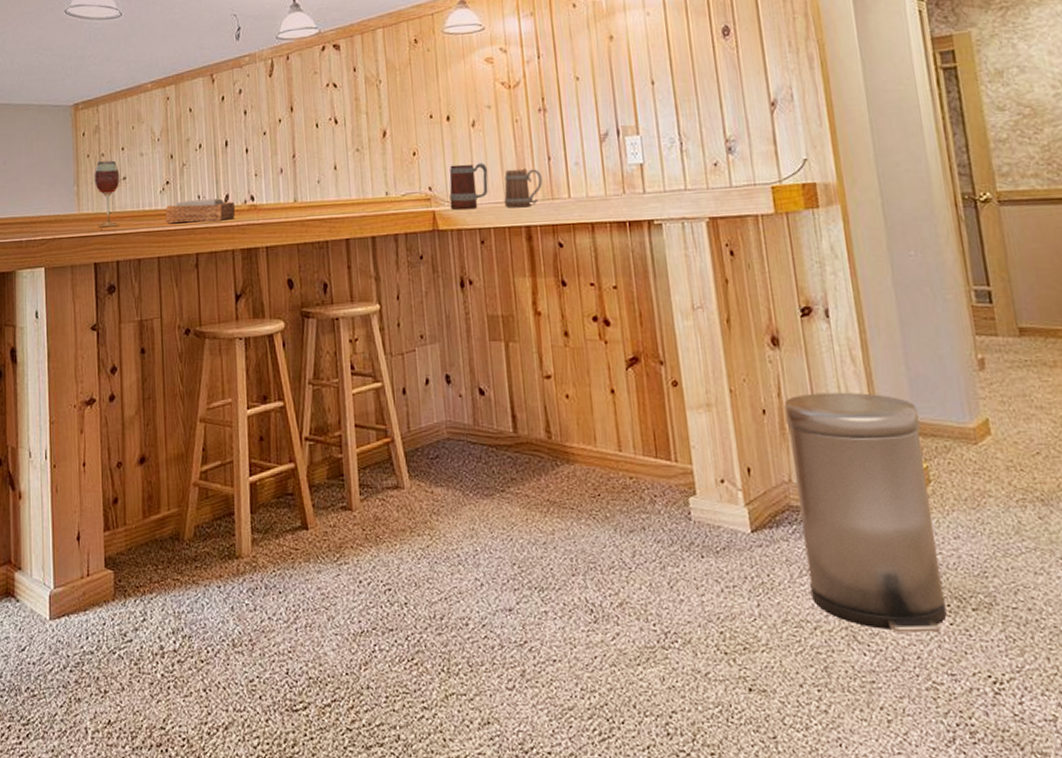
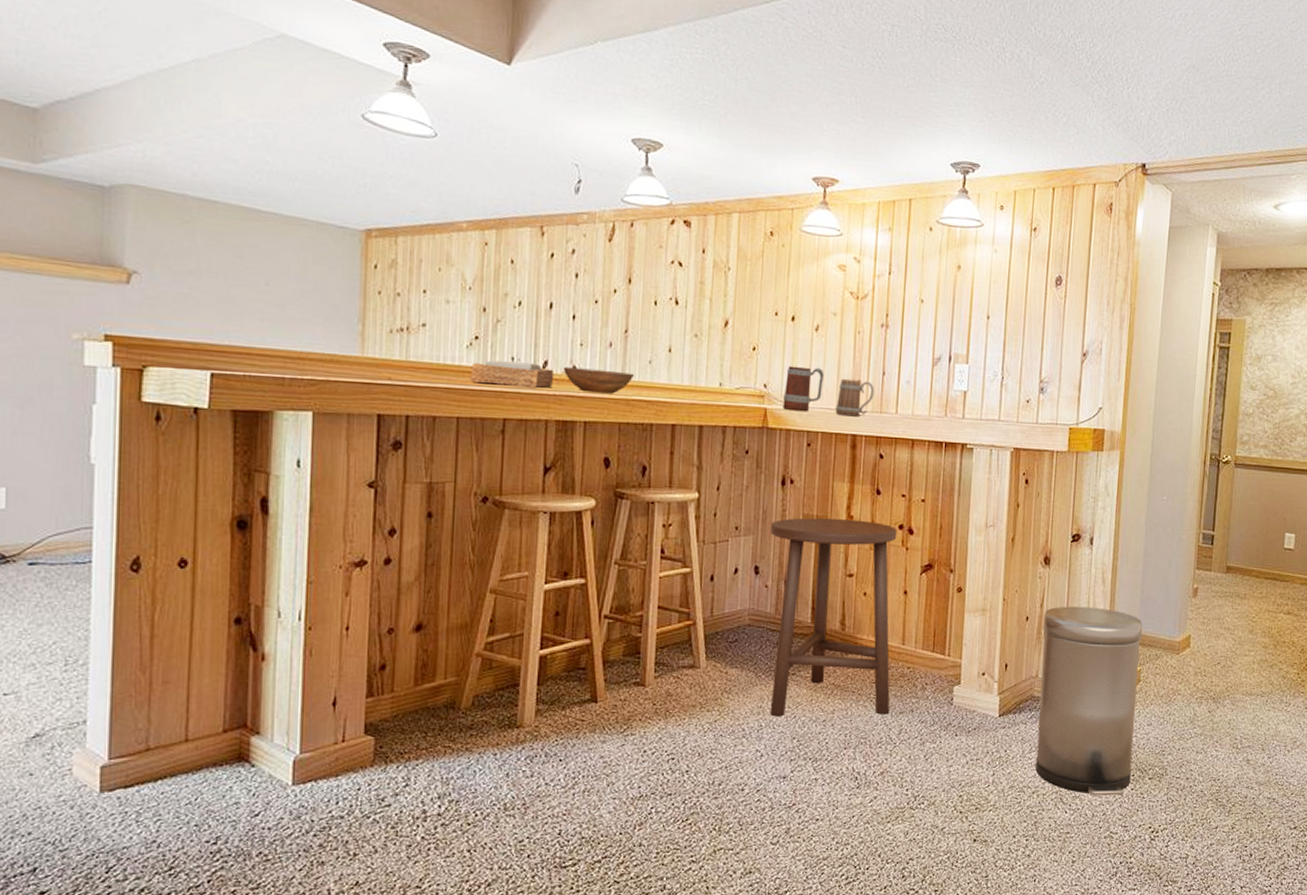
wineglass: present [94,160,120,228] -> none [385,301,419,378]
bowl: none [242,195,306,219] -> present [563,367,635,394]
bar stool: none [455,315,618,540] -> present [770,518,897,717]

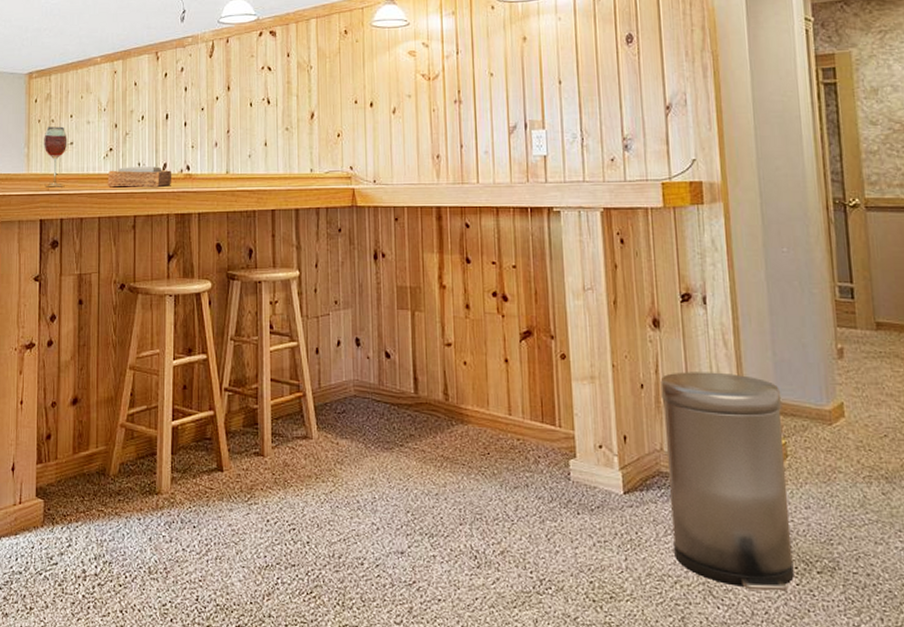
wineglass: none [385,301,419,378] -> present [44,126,68,188]
bowl: present [563,367,635,394] -> none [179,166,238,187]
bar stool: present [770,518,897,717] -> none [367,289,504,489]
beer mug: present [783,366,825,412] -> none [369,147,405,189]
beer mug: present [835,378,874,417] -> none [418,154,454,190]

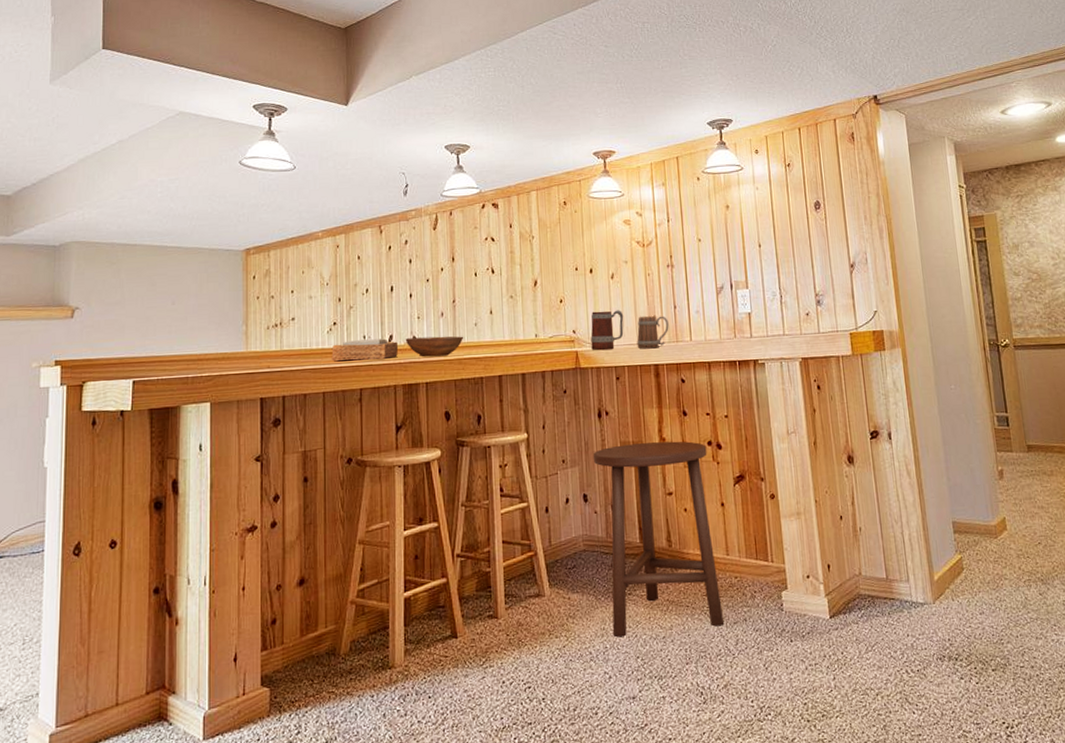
wineglass: present [44,126,68,188] -> none [263,302,289,365]
bowl: none [179,166,238,187] -> present [405,336,464,357]
bar stool: none [367,289,504,489] -> present [593,441,725,638]
beer mug: none [369,147,405,189] -> present [590,310,624,351]
beer mug: none [418,154,454,190] -> present [637,316,669,349]
pedal bin: present [660,372,794,591] -> none [856,499,974,693]

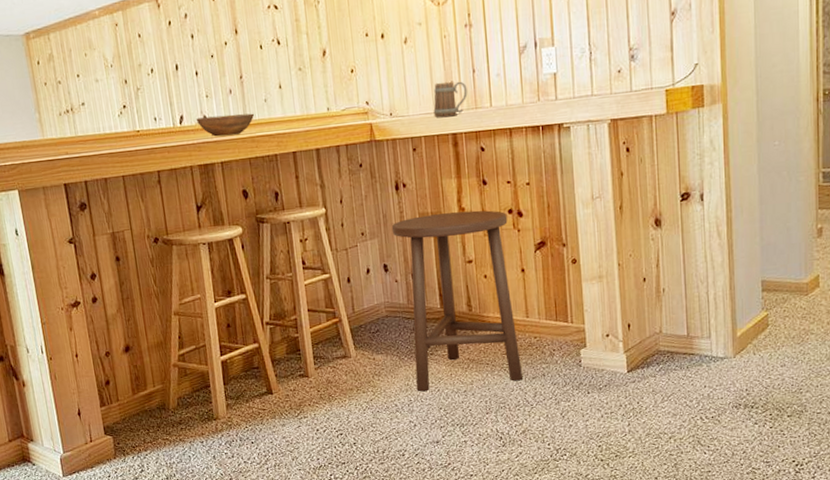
napkin holder: present [331,338,399,362] -> none [125,119,191,145]
beer mug: present [590,310,624,351] -> none [384,77,419,123]

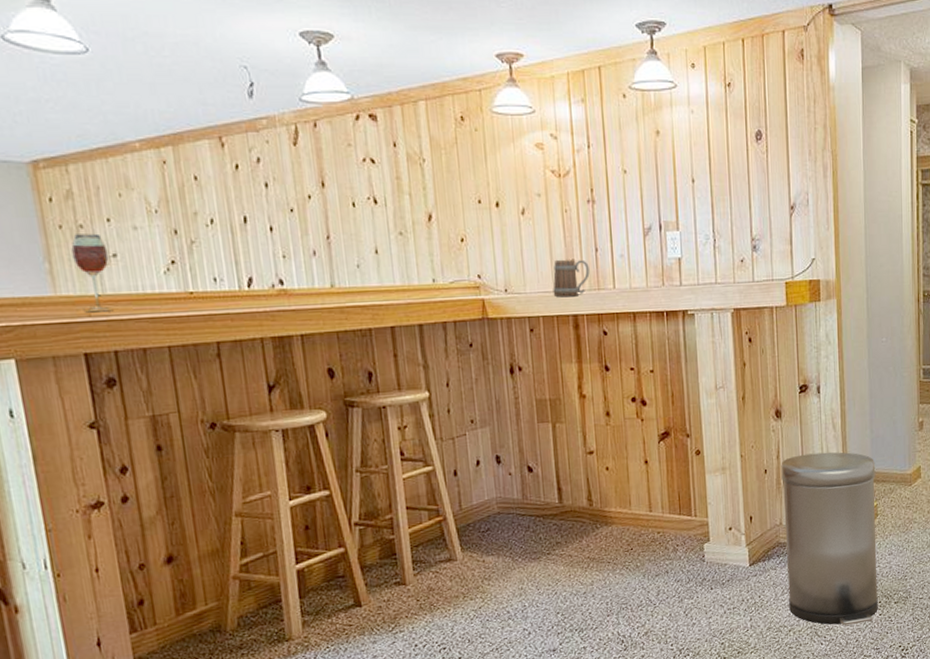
wineglass: none [53,87,84,152] -> present [71,233,114,313]
bowl: present [196,113,255,137] -> none [269,279,345,305]
bar stool: present [391,210,523,392] -> none [505,398,646,596]
pedal bin: none [661,260,769,436] -> present [781,452,878,626]

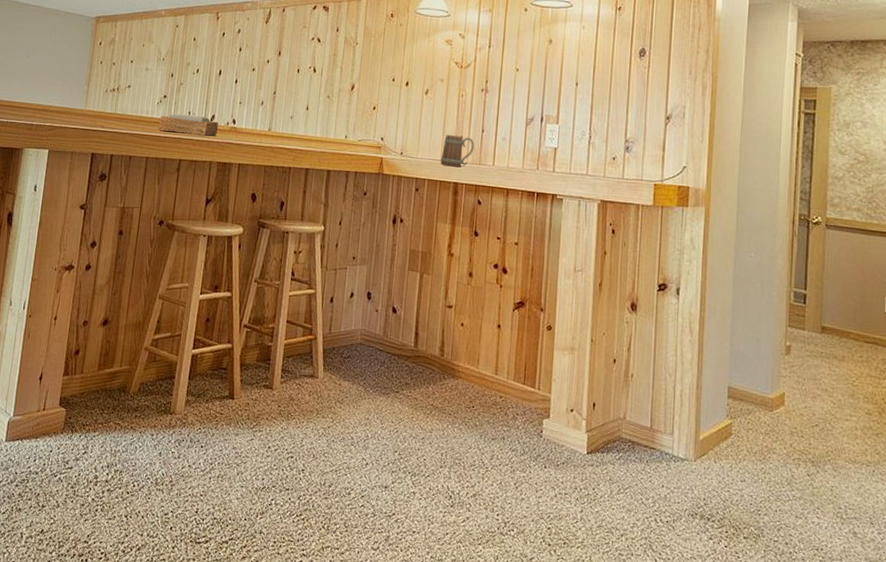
wineglass: present [71,233,114,313] -> none [99,69,126,126]
napkin holder: none [173,281,262,309] -> present [158,114,219,137]
pedal bin: present [781,452,878,626] -> none [624,352,733,551]

